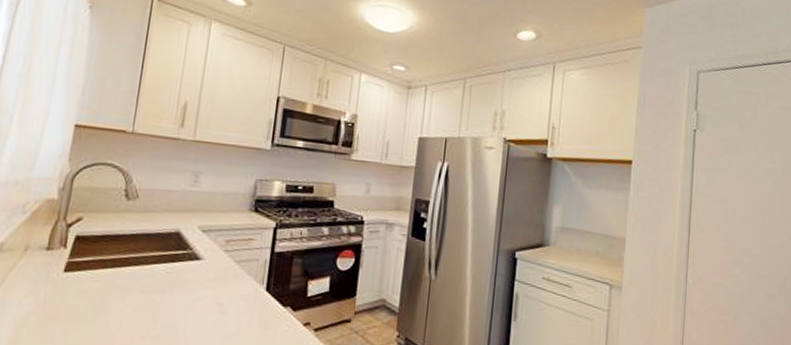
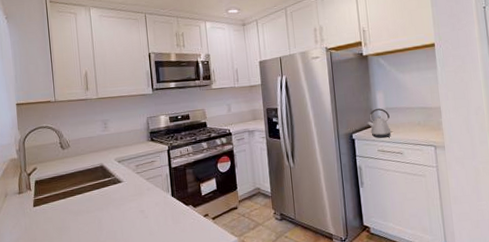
kettle: none [535,225,565,265] -> present [367,108,394,139]

